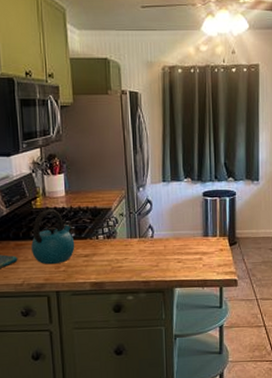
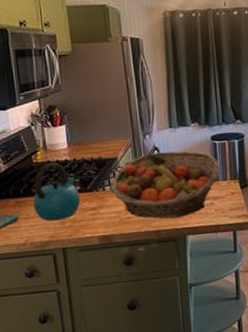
fruit basket: none [104,205,210,270] -> present [110,150,220,219]

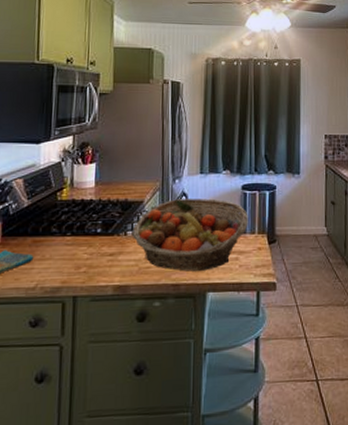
kettle: present [33,162,81,221] -> none [50,201,100,265]

